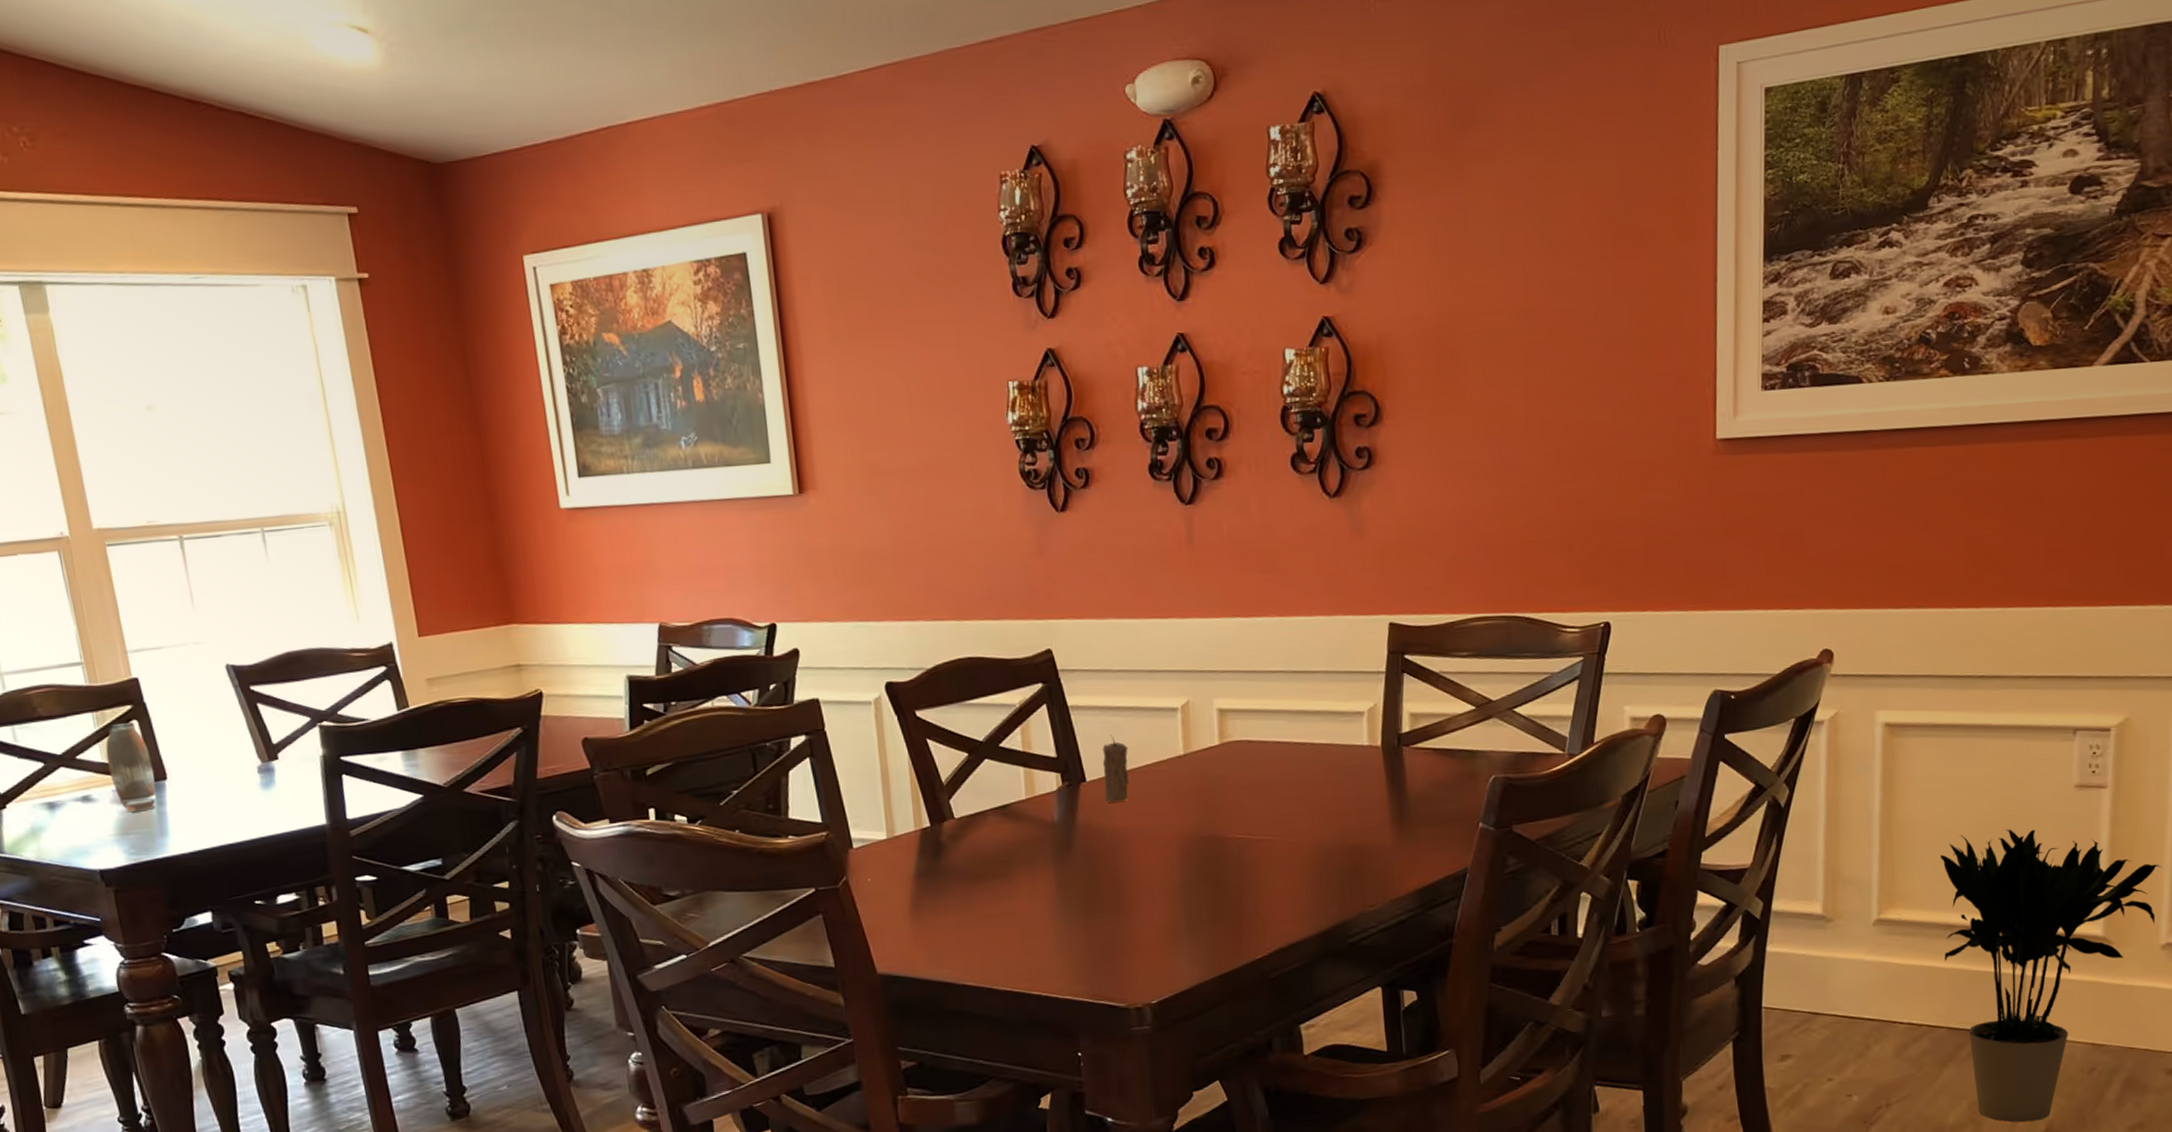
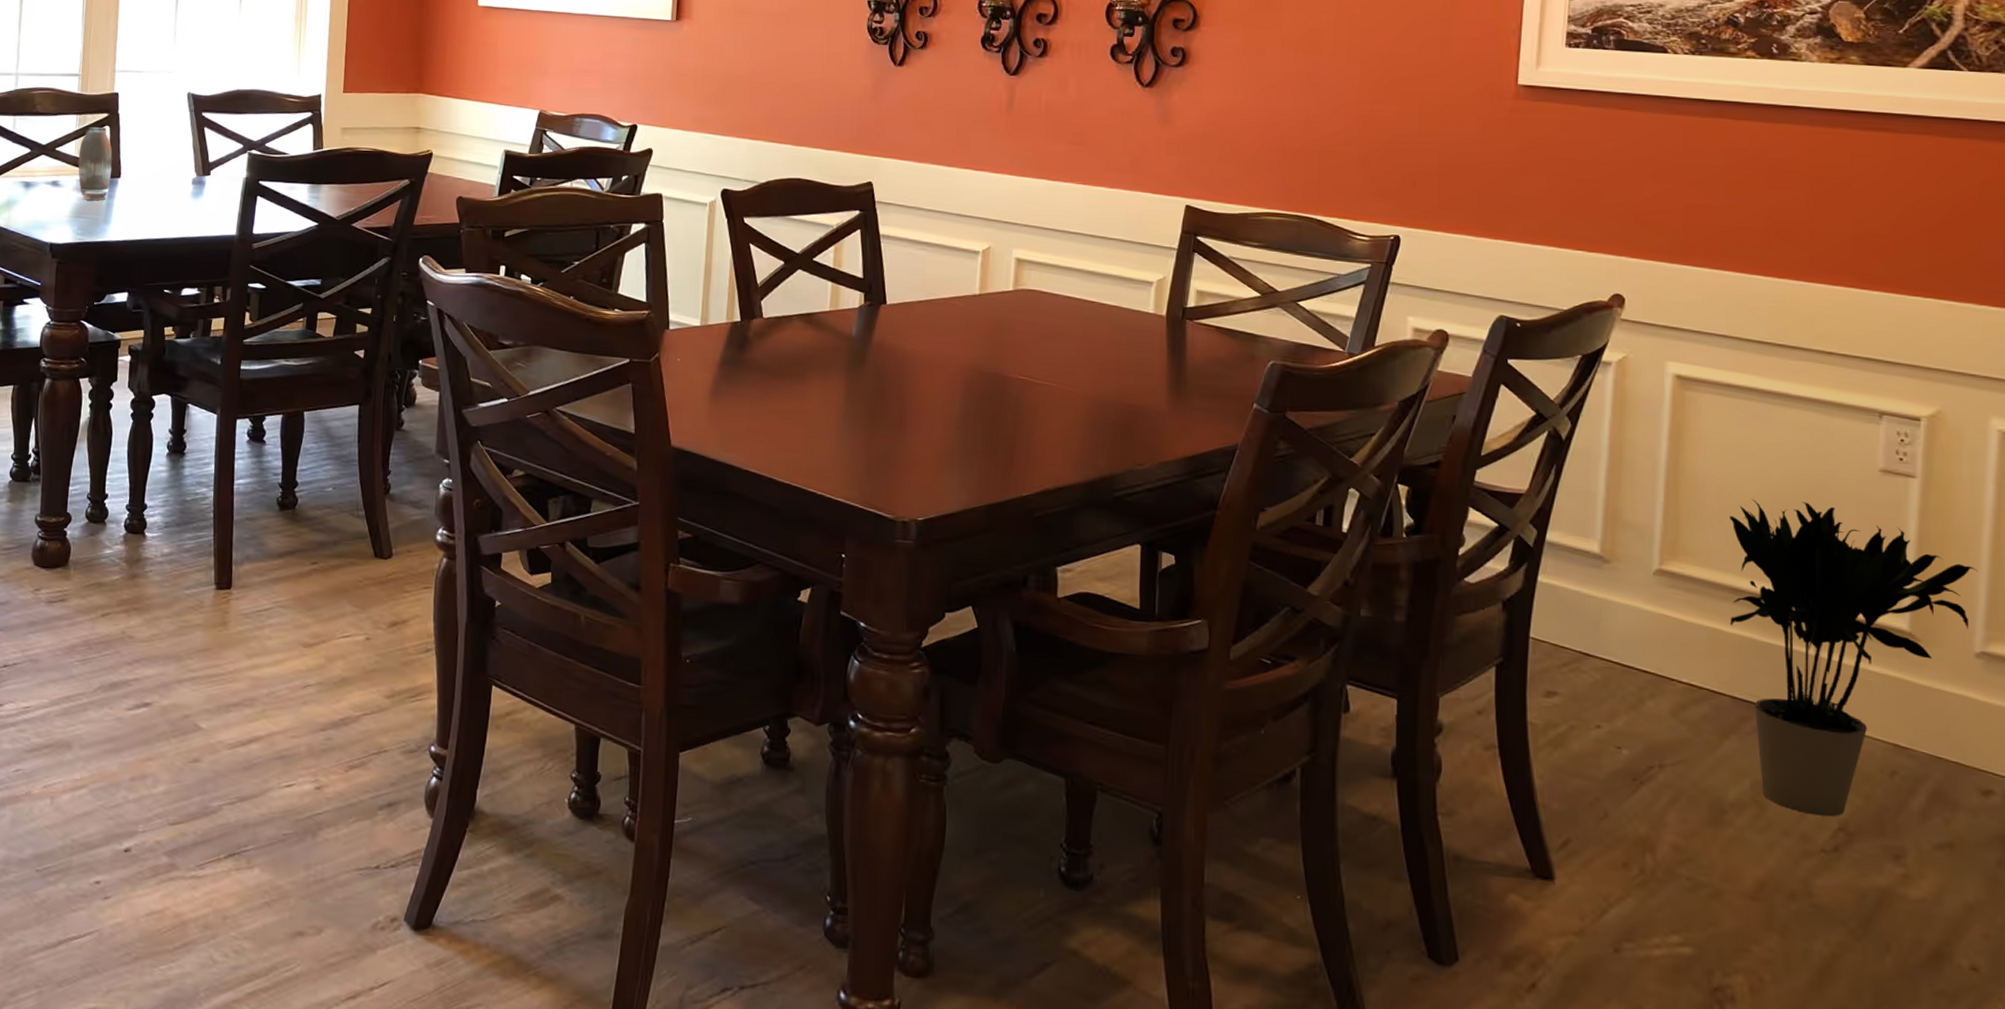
candle: present [1102,734,1129,803] -> none [901,265,929,328]

